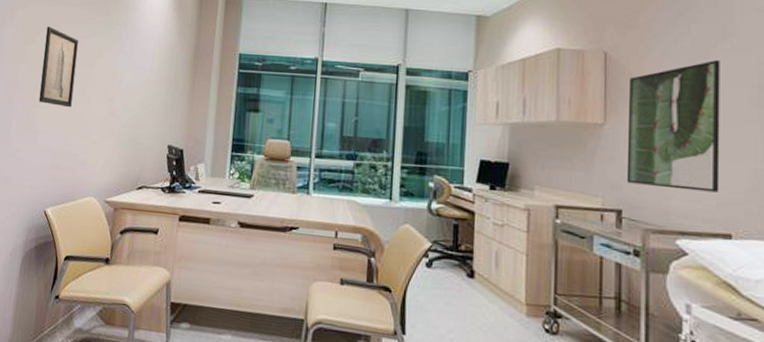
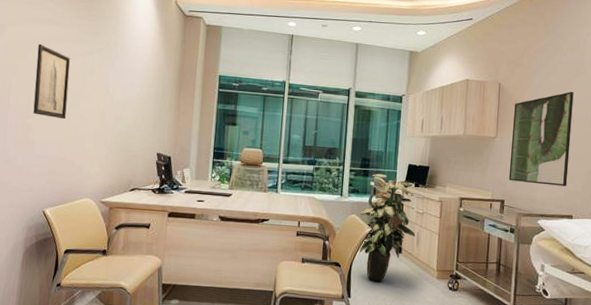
indoor plant: none [416,171,493,317] -> present [359,173,415,283]

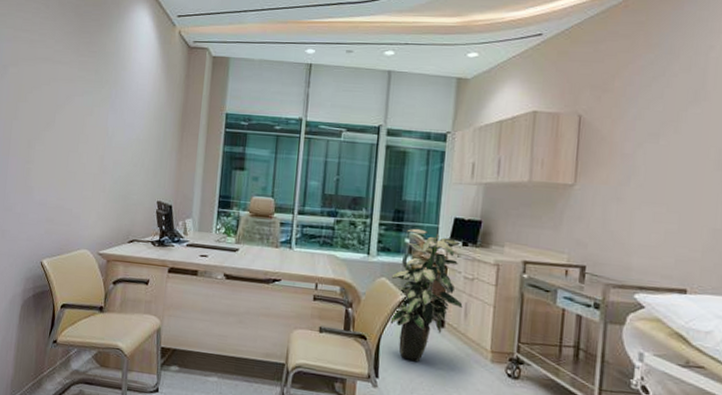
wall art: present [33,43,71,120] -> none [32,84,70,165]
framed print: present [508,91,574,187] -> none [592,123,690,251]

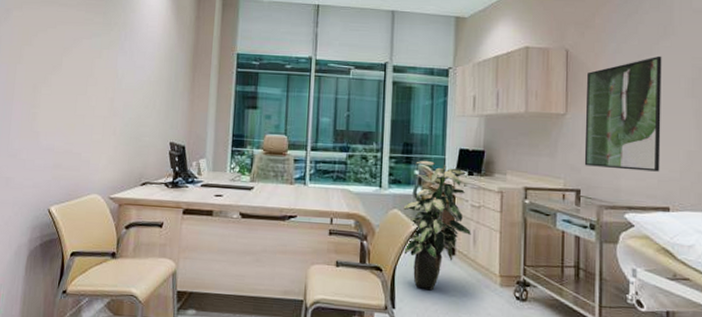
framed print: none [592,123,690,251] -> present [584,55,662,172]

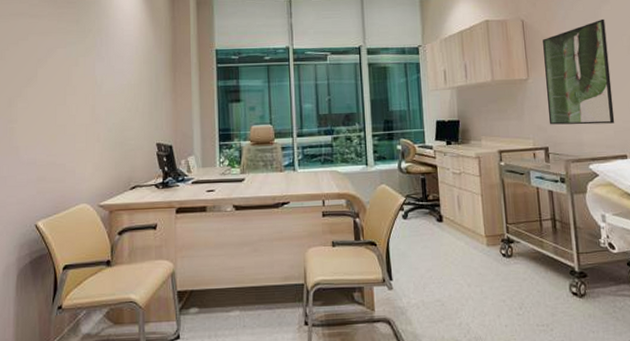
indoor plant: present [403,160,471,291] -> none [390,134,455,259]

